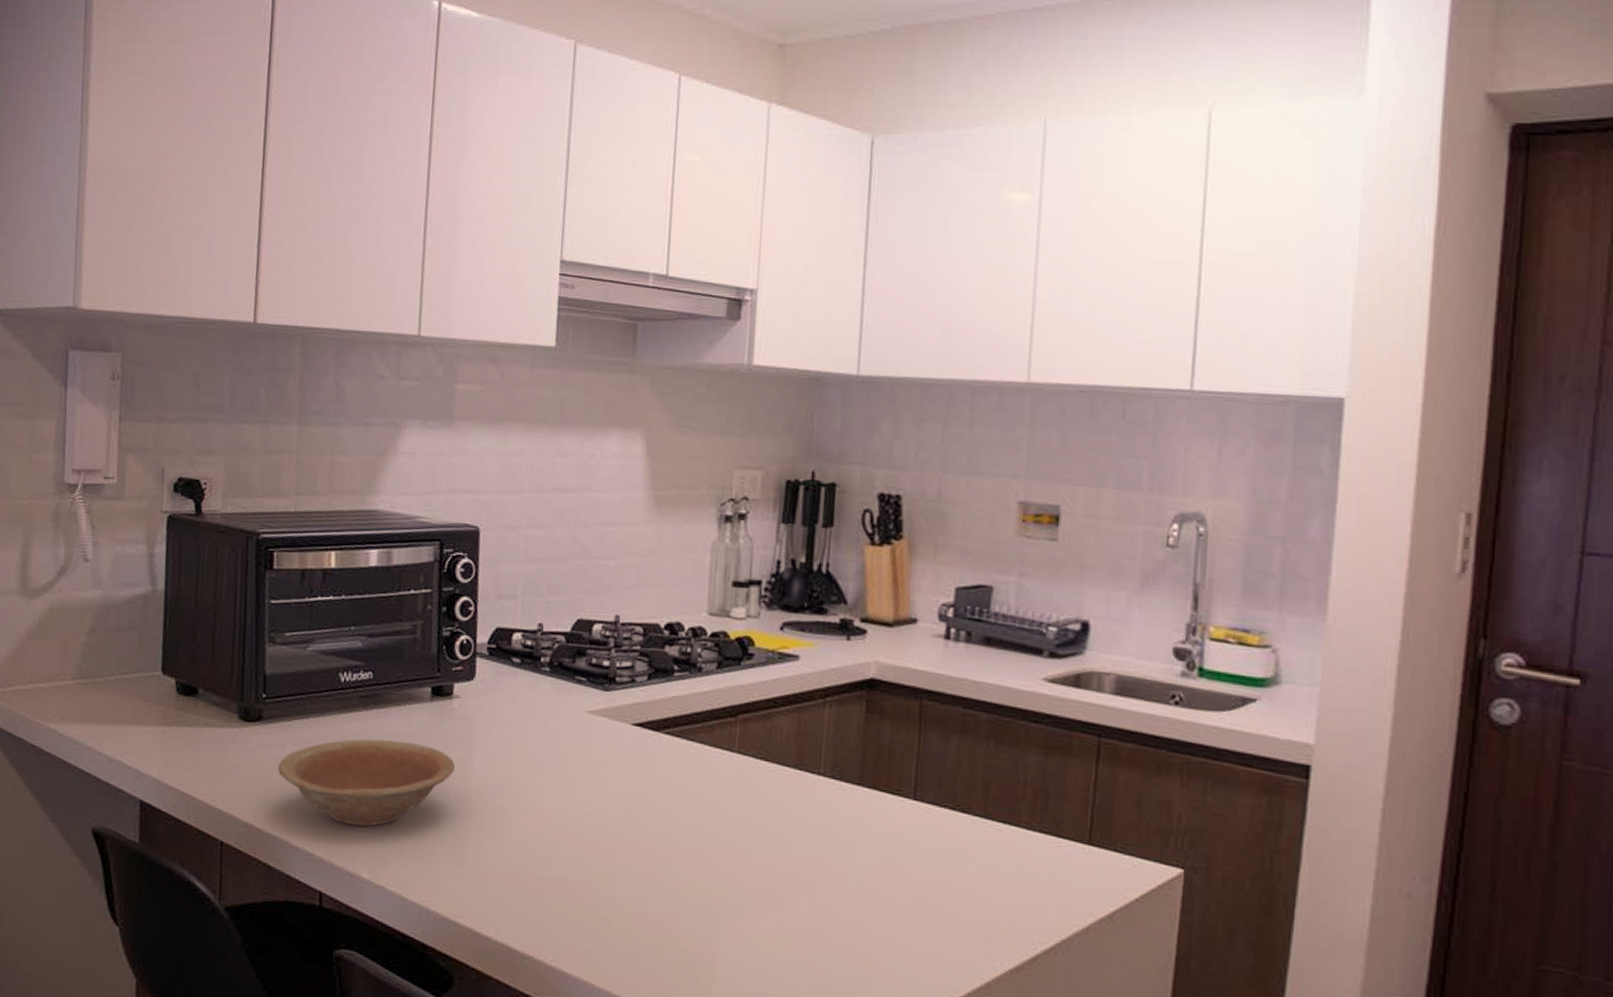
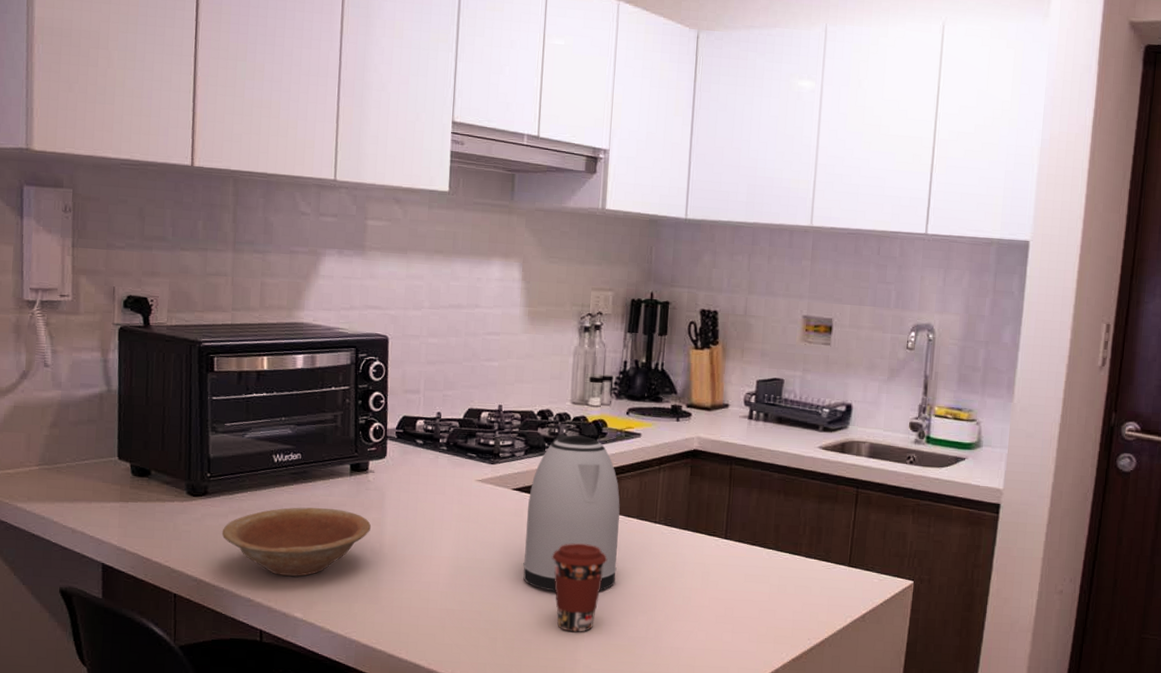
kettle: none [645,655,772,862] -> present [523,435,620,592]
coffee cup: none [682,797,755,917] -> present [552,543,608,632]

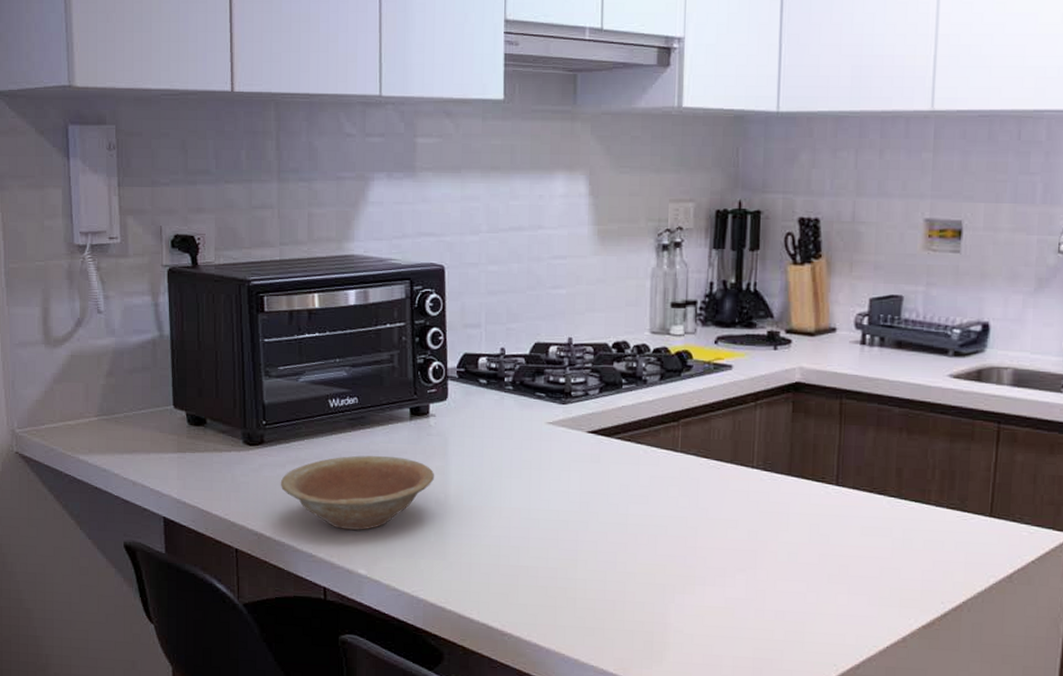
kettle: present [523,435,620,592] -> none [602,369,711,547]
coffee cup: present [552,543,608,632] -> none [634,492,698,592]

